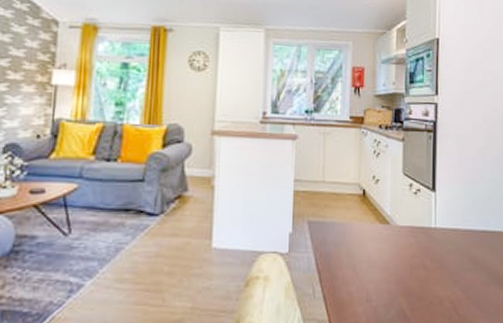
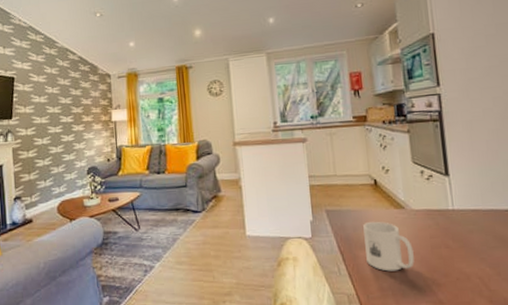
mug: none [344,236,393,294] -> present [363,221,414,272]

